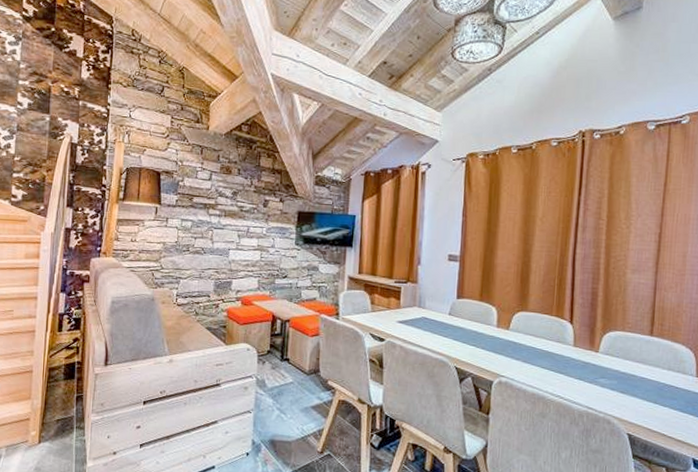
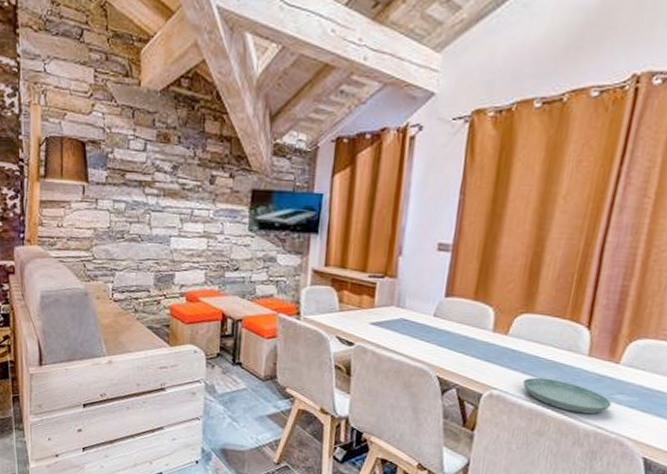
saucer: none [525,365,597,397] -> present [522,377,612,414]

